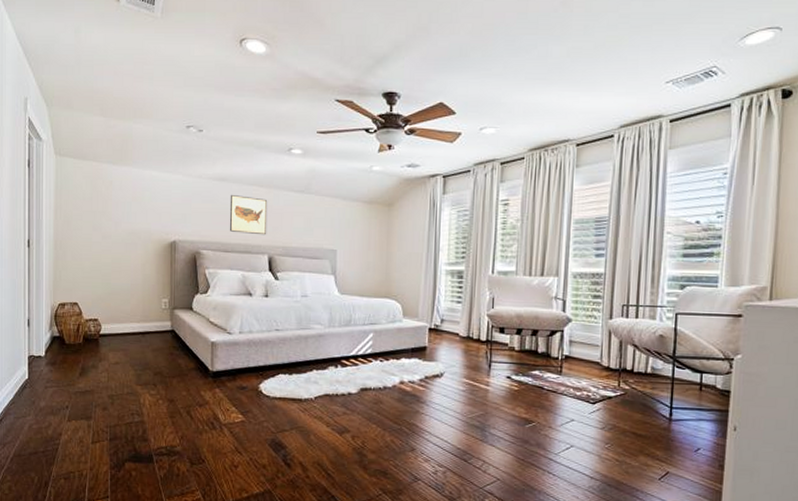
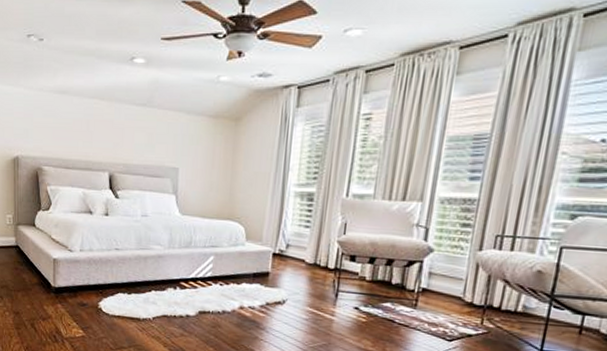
wall art: present [229,195,268,235] -> none [70,109,109,152]

